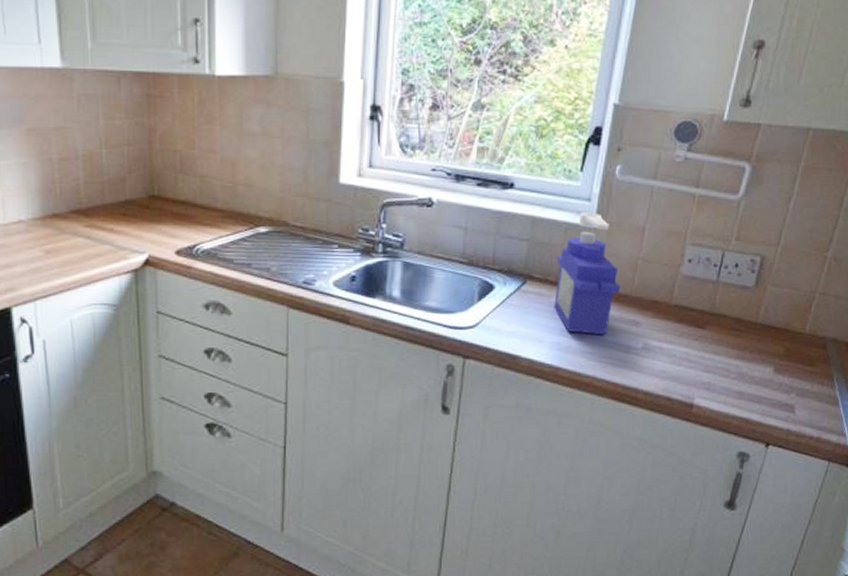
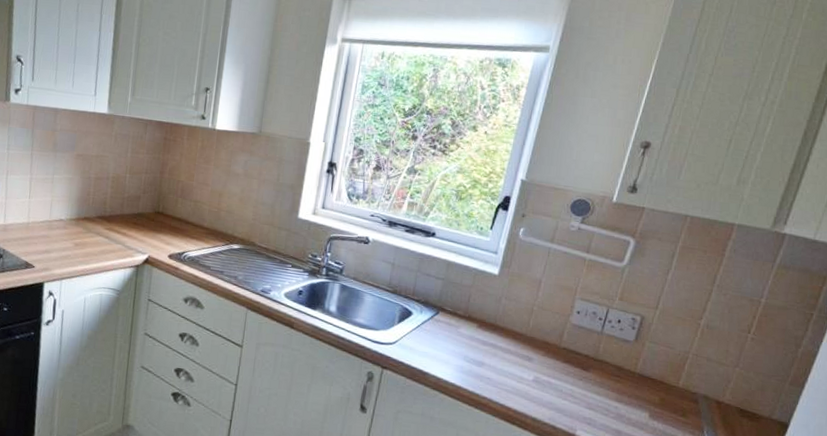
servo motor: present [554,212,621,335] -> none [460,262,518,365]

